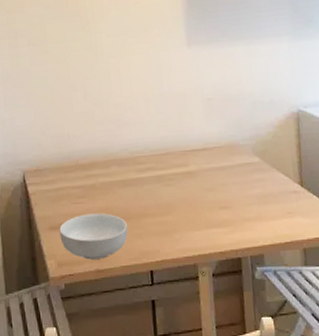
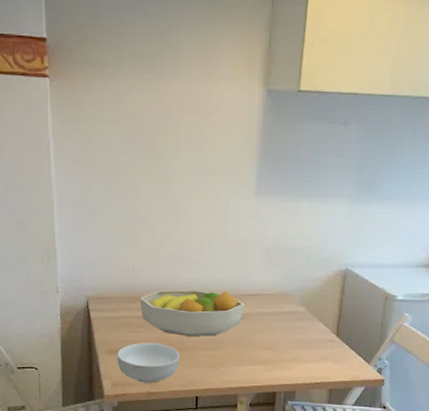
fruit bowl: none [77,148,192,204] -> present [139,289,245,337]

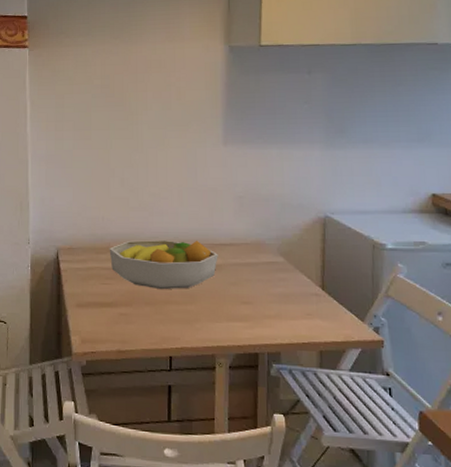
cereal bowl: present [117,342,180,383] -> none [86,295,151,340]

